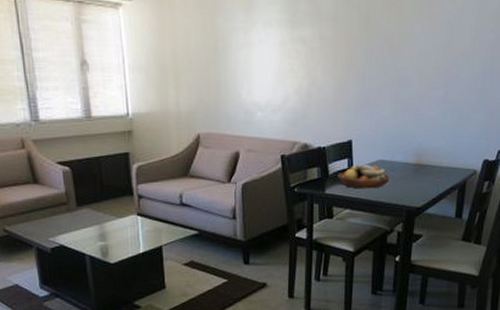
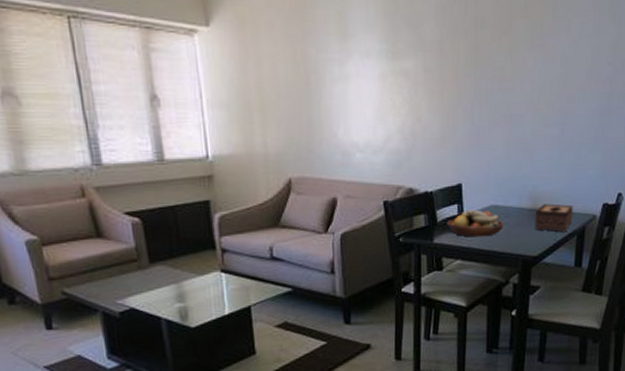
tissue box: none [418,159,455,186] -> present [534,204,573,233]

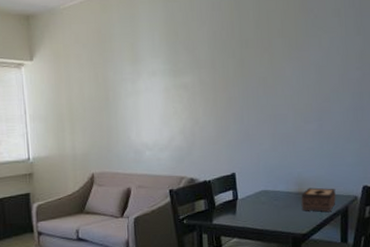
fruit bowl: present [447,210,504,238] -> none [224,194,274,219]

